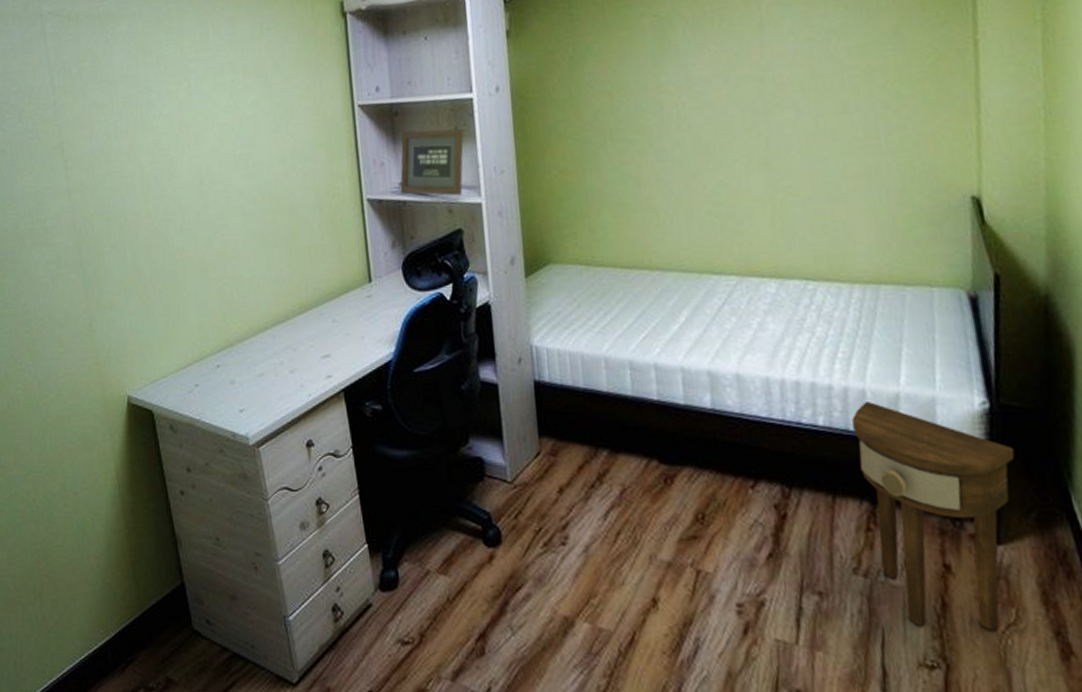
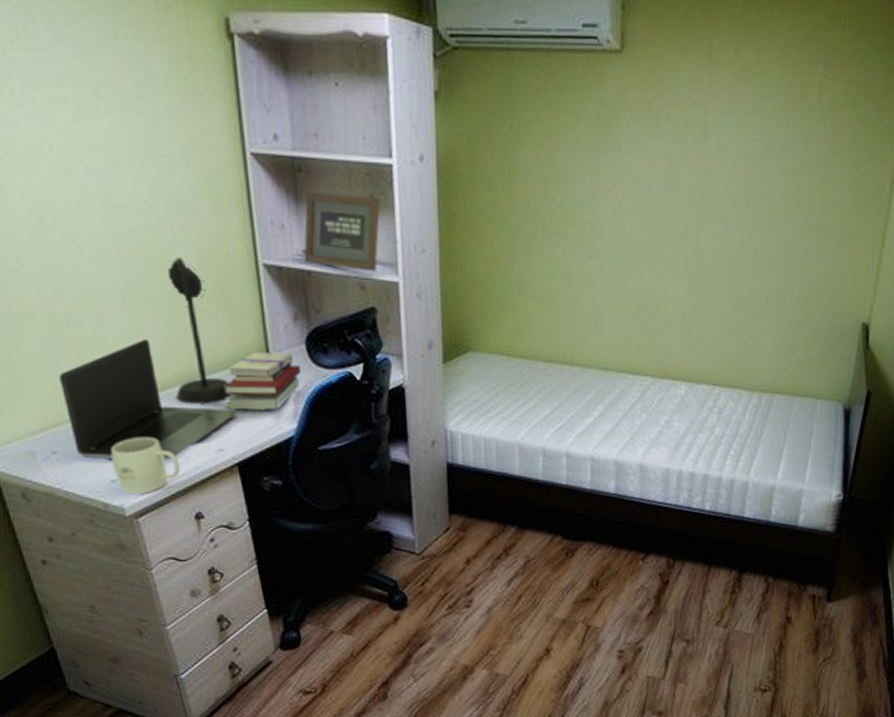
laptop computer: none [205,275,345,391] -> present [59,339,238,461]
mug: none [241,366,296,424] -> present [111,436,181,495]
desk lamp: none [291,200,341,334] -> present [167,257,233,406]
books: none [333,279,398,337] -> present [224,351,301,411]
side table: present [851,400,1015,633] -> none [732,491,855,665]

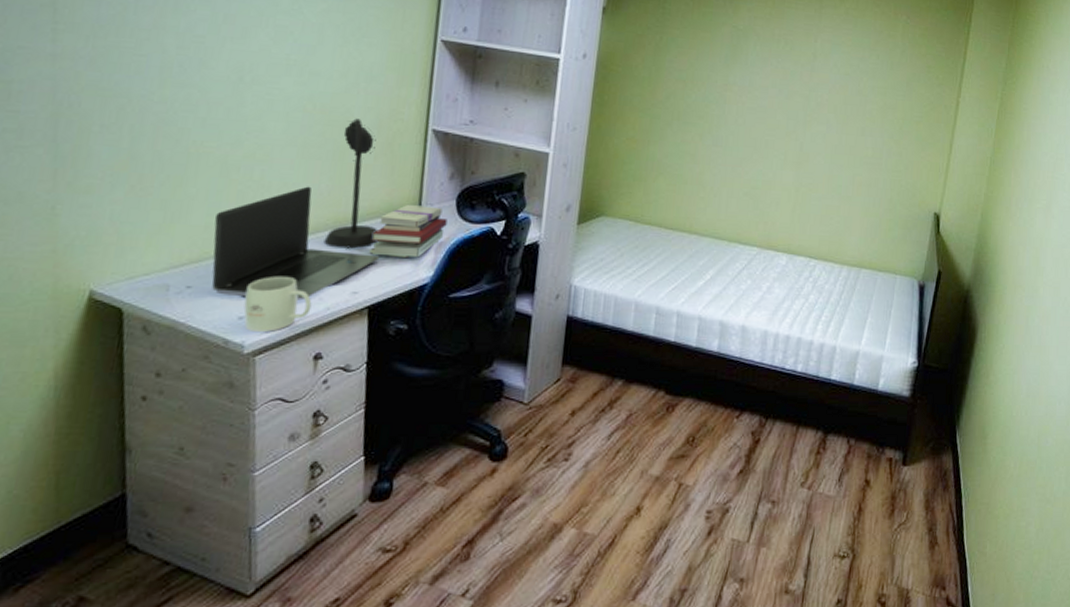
picture frame: present [303,192,381,272] -> none [469,74,545,143]

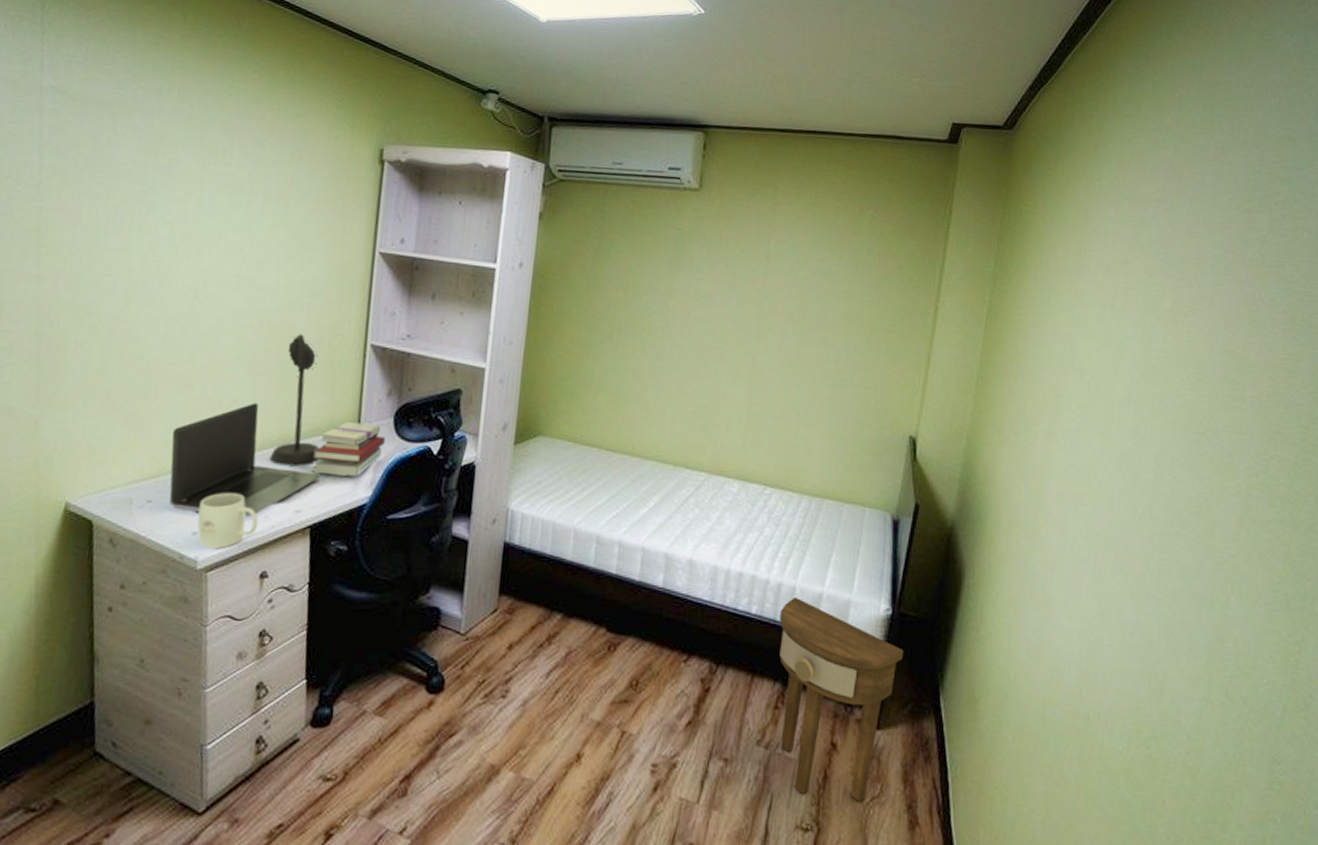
side table: none [821,355,927,530] -> present [779,596,904,803]

